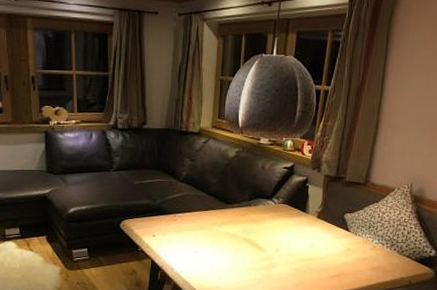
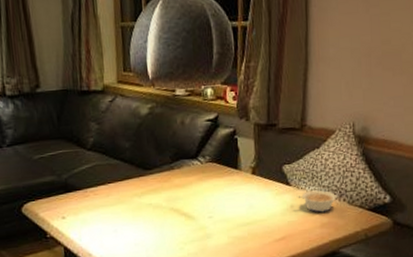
legume: none [353,238,389,258] -> present [296,190,337,213]

